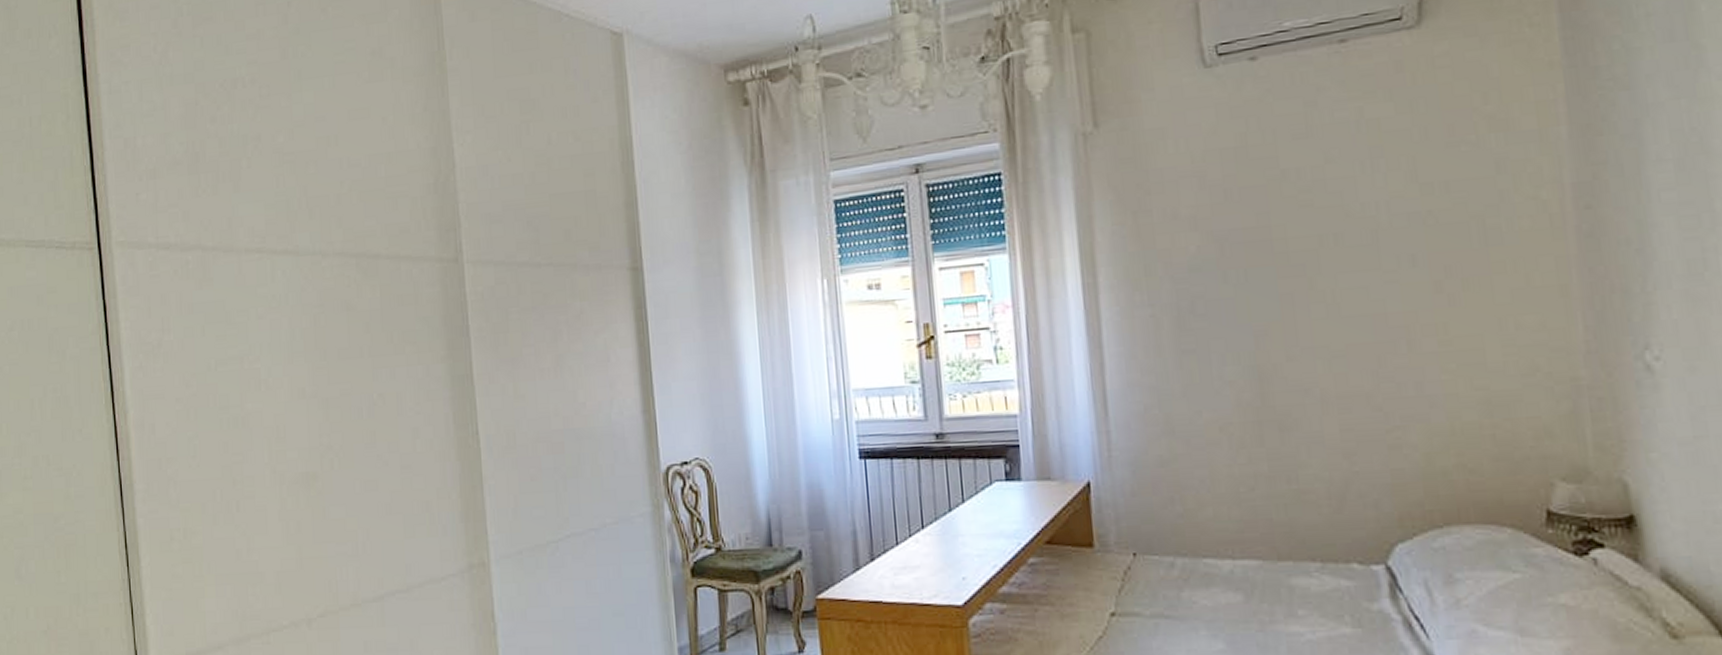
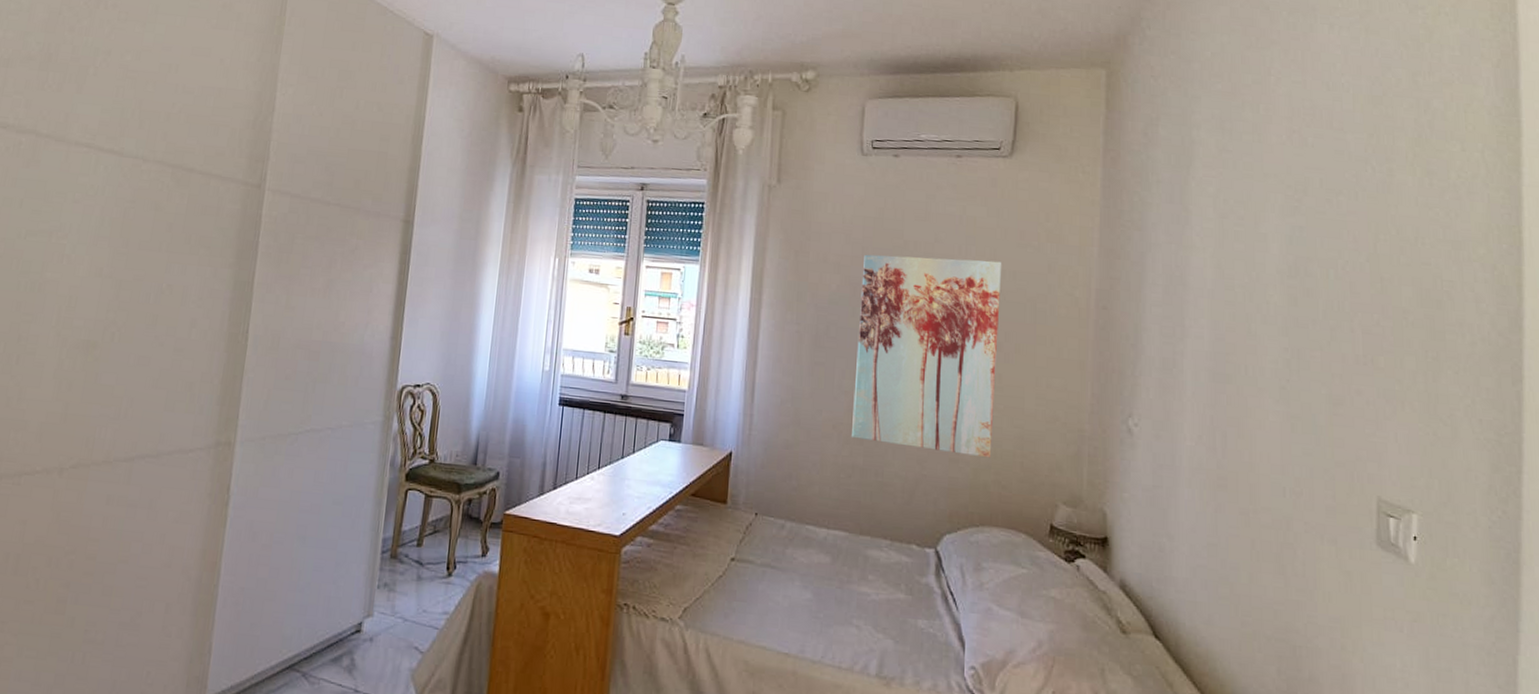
wall art: none [1228,172,1448,440] -> present [852,254,1002,458]

